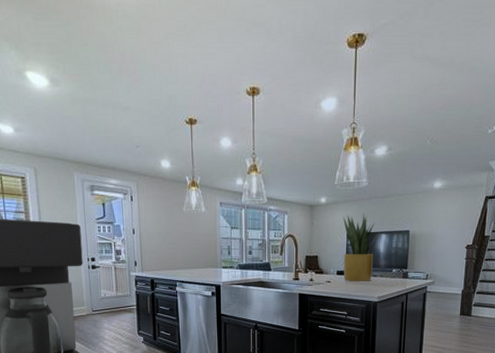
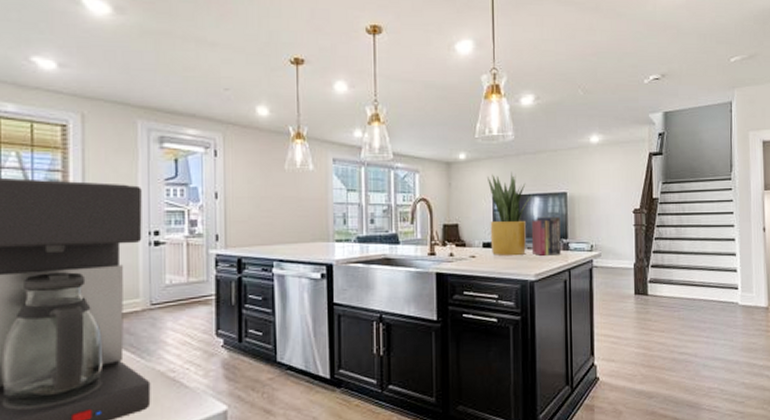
books: none [376,250,402,282] -> present [531,216,561,256]

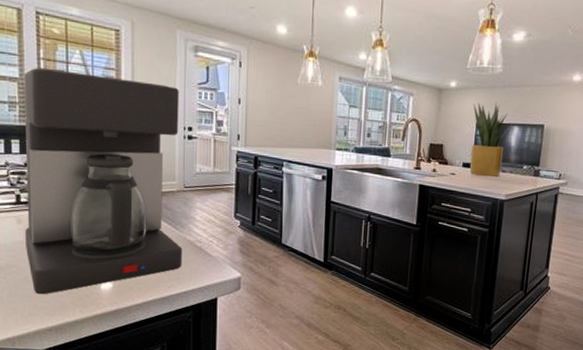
books: present [531,216,561,256] -> none [505,144,535,180]

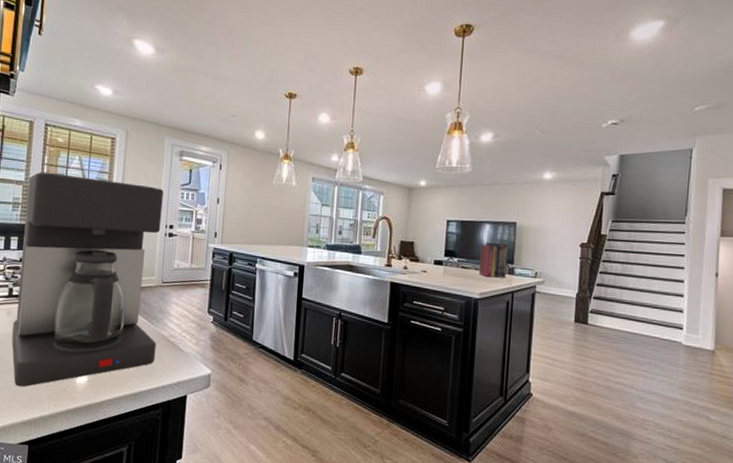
planter: present [469,101,512,177] -> none [441,199,483,275]
books: none [505,144,535,180] -> present [478,242,508,278]

